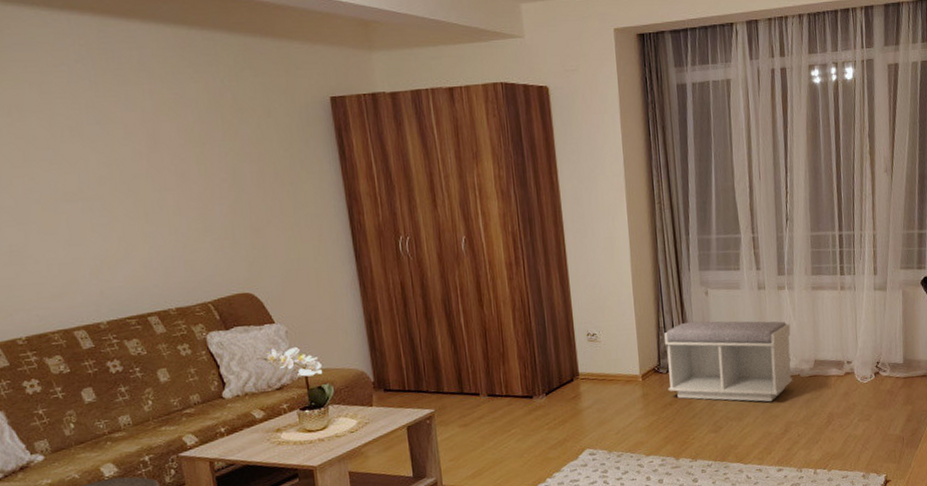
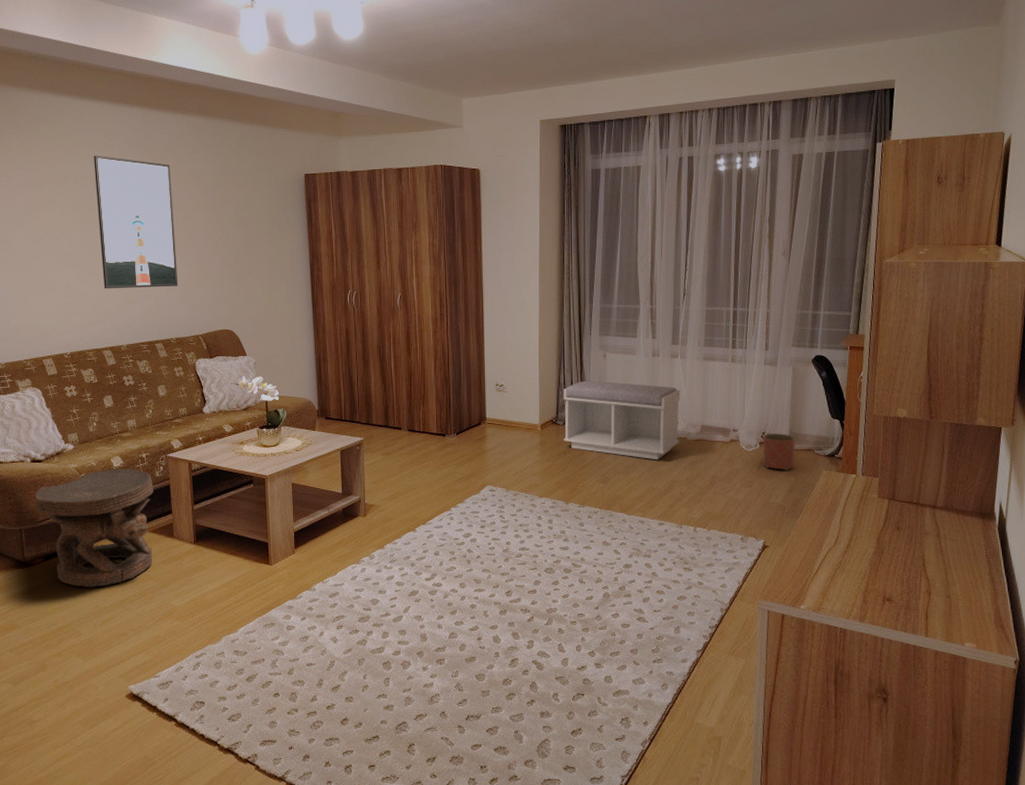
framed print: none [33,78,173,252] -> present [94,155,178,289]
planter: none [877,361,911,401] -> present [763,433,796,471]

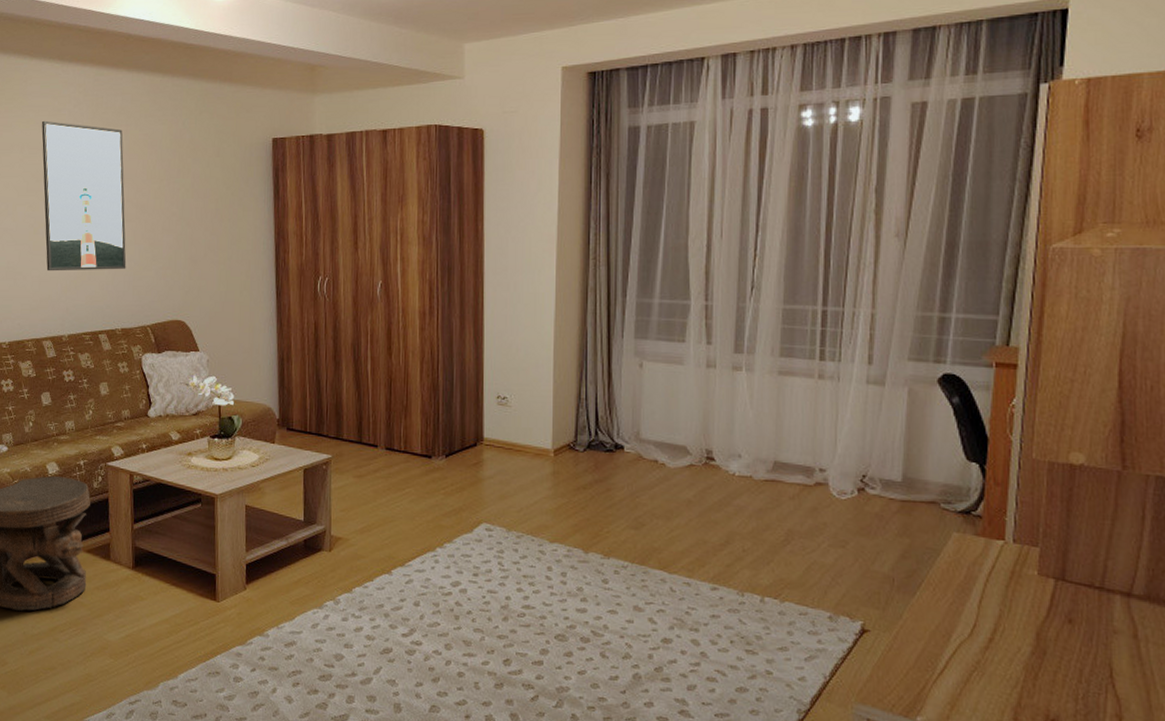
bench: present [563,381,681,460] -> none [583,396,745,504]
planter: present [763,433,796,471] -> none [863,477,912,530]

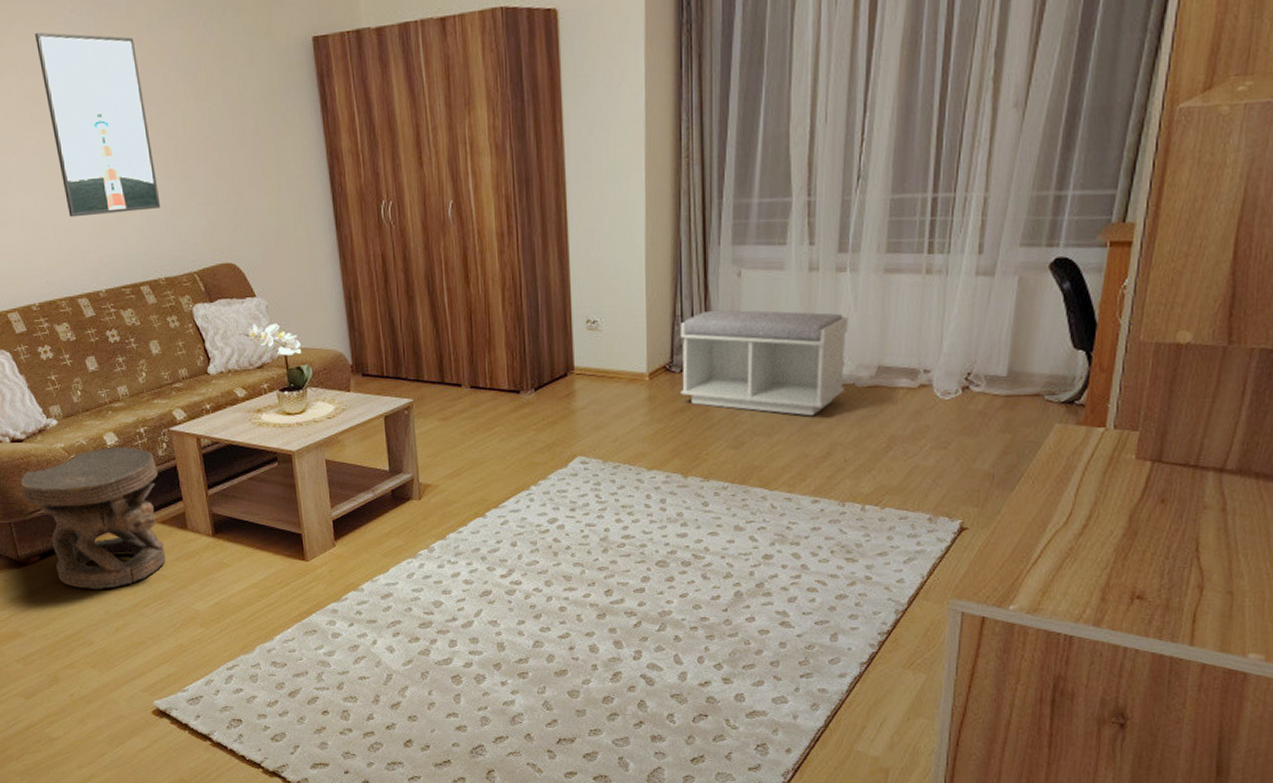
bench: none [583,396,745,504] -> present [680,309,849,416]

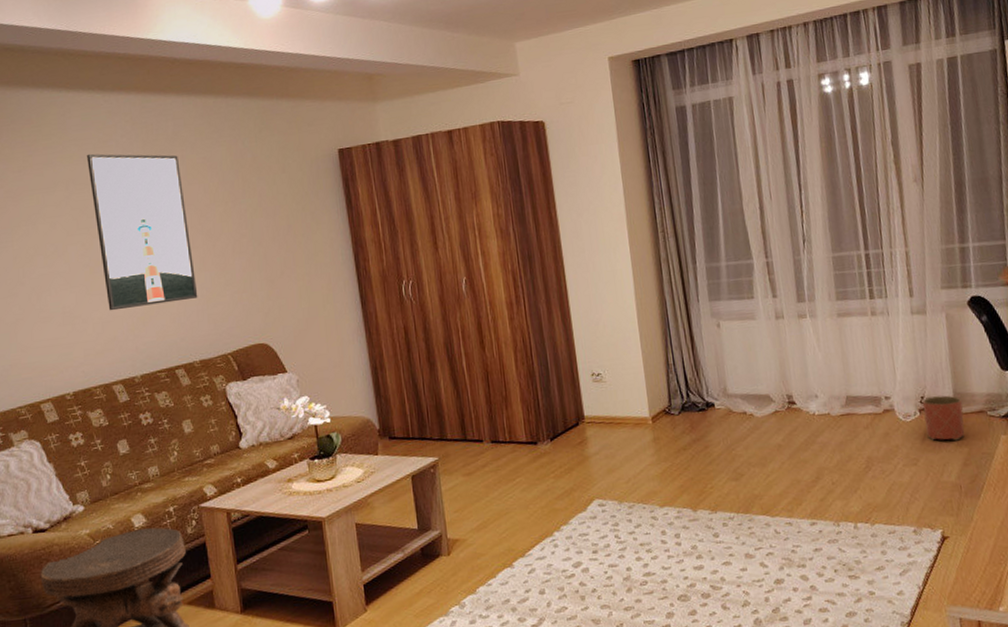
bench: present [680,309,849,416] -> none [674,353,822,445]
planter: none [966,373,1017,426] -> present [922,395,965,441]

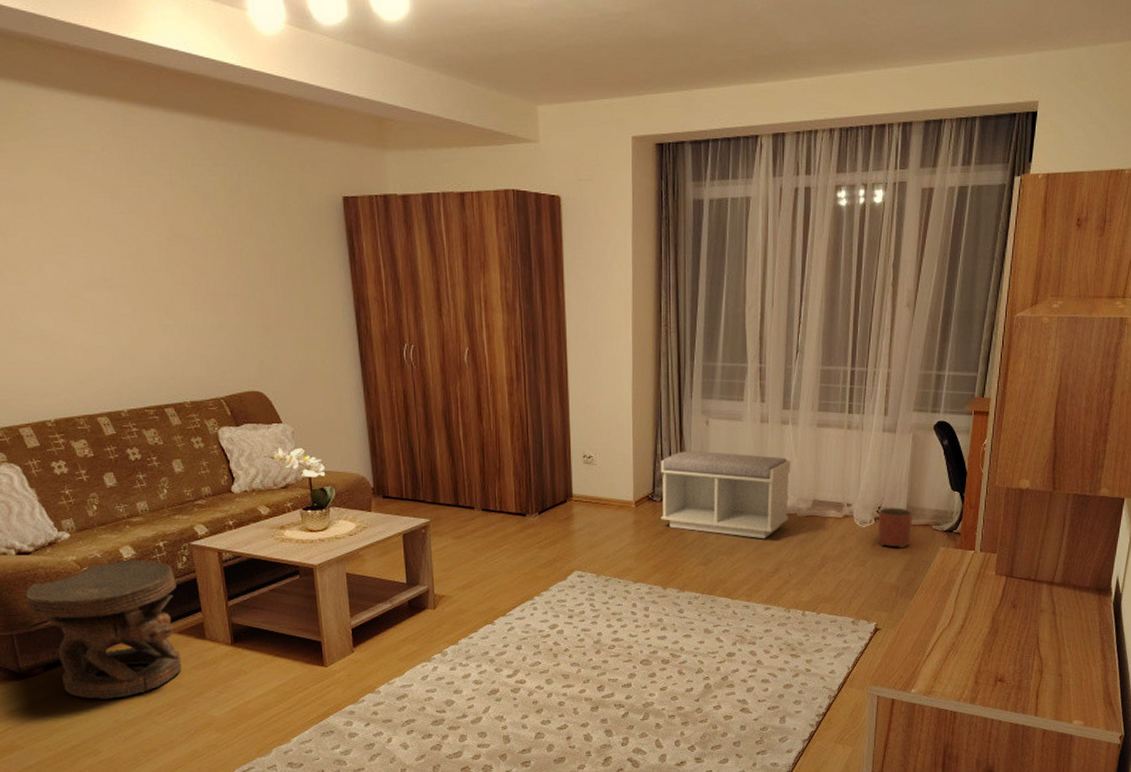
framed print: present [87,153,198,311] -> none [62,164,189,340]
bench: none [674,353,822,445] -> present [660,451,791,539]

